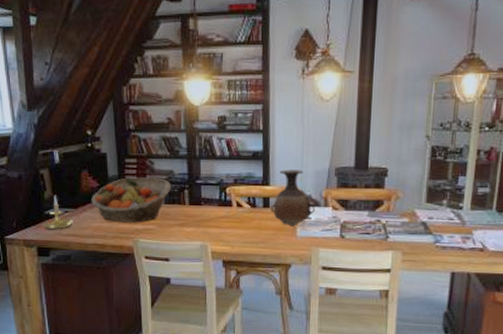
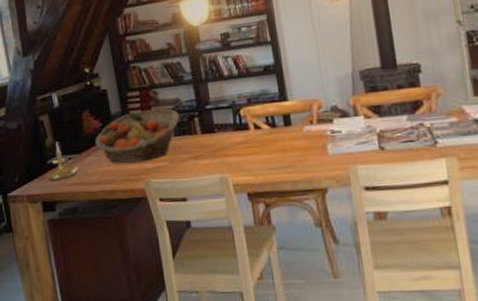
vase: present [271,170,315,227] -> none [293,78,344,144]

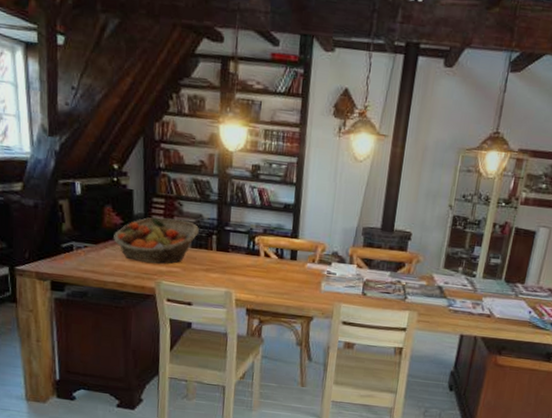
candle holder: present [45,141,78,181] -> none [58,228,92,265]

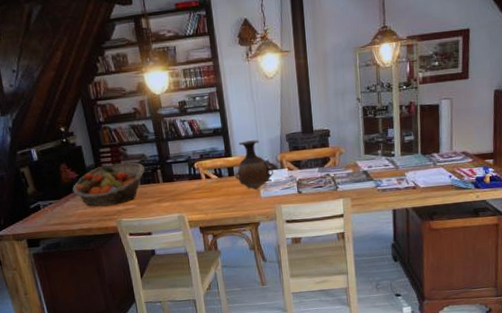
vase: none [297,224,341,281] -> present [235,140,273,190]

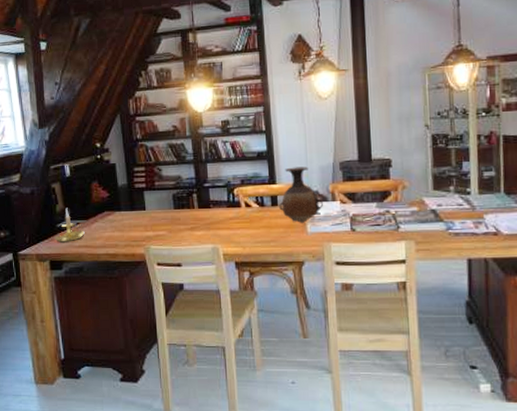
candle holder: none [29,190,58,222] -> present [54,208,85,243]
fruit basket: present [72,162,145,206] -> none [102,184,179,231]

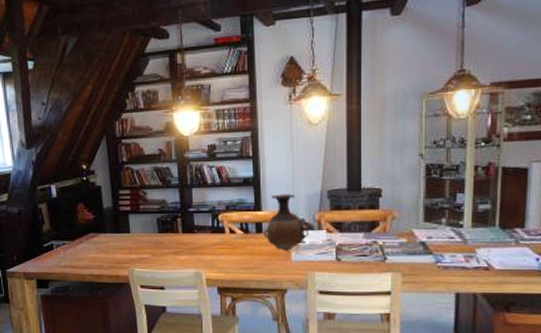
candle holder: present [54,208,85,243] -> none [41,228,70,262]

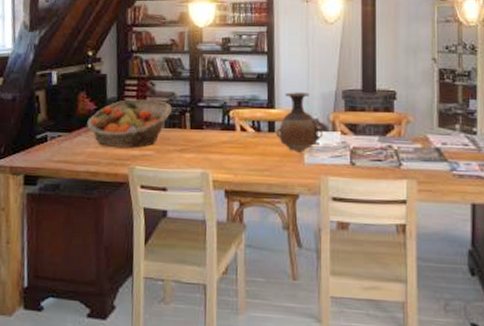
fruit basket: none [87,208,164,253] -> present [87,99,172,148]

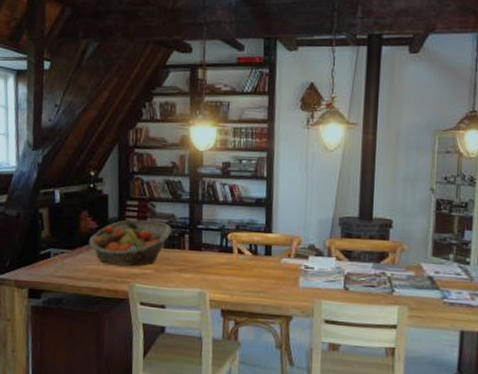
vase: present [276,92,322,153] -> none [272,217,318,276]

